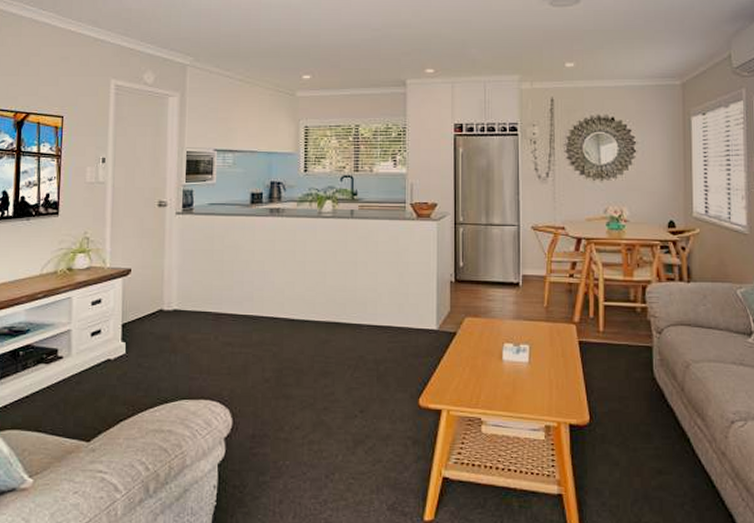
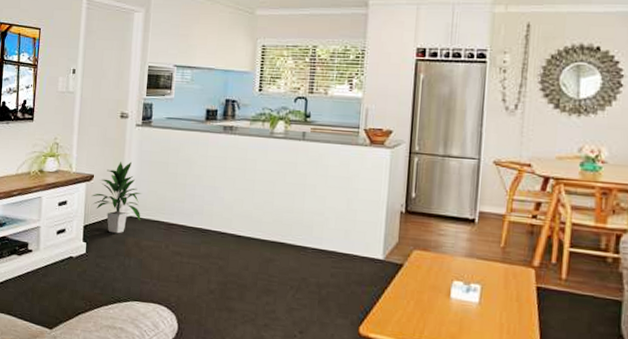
indoor plant: none [129,252,186,330] -> present [91,161,142,234]

